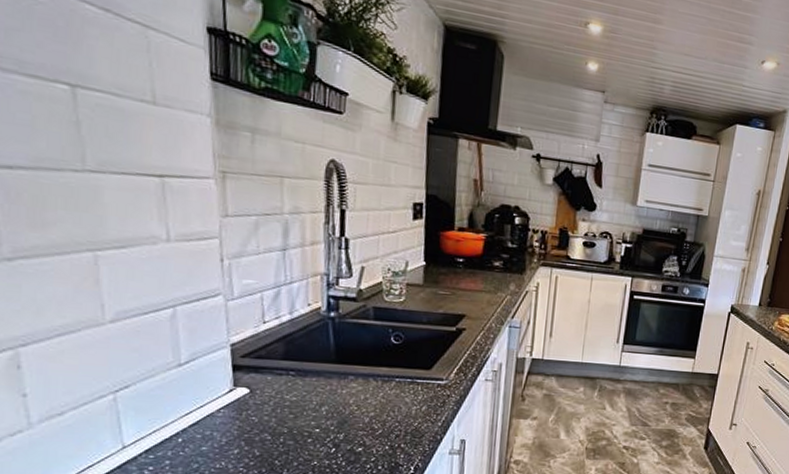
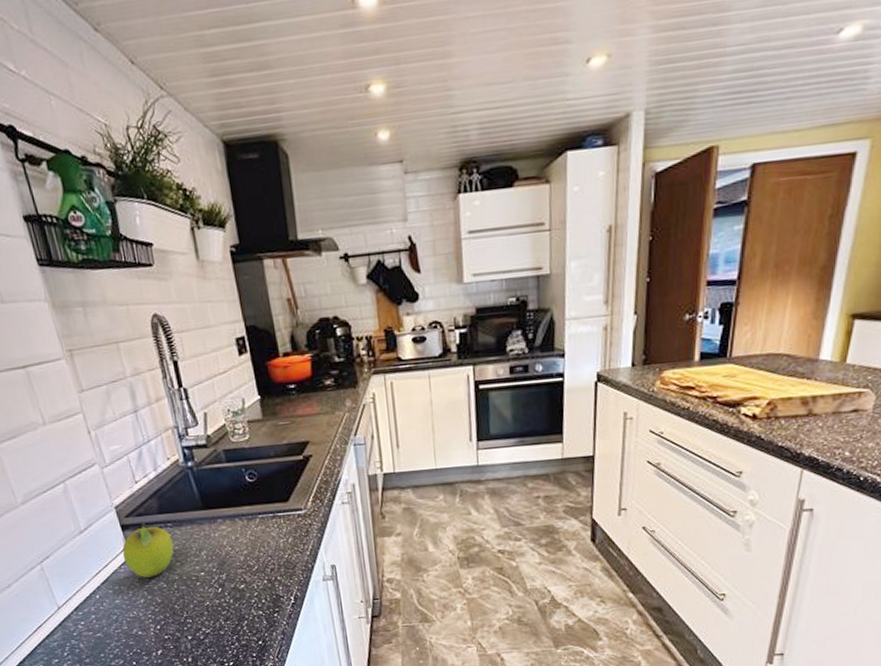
fruit: none [225,366,292,428] -> present [122,523,174,579]

